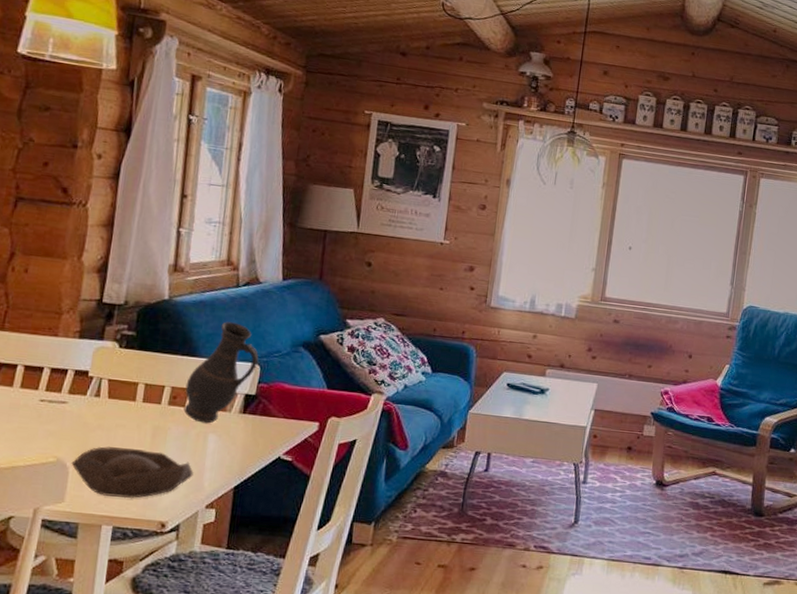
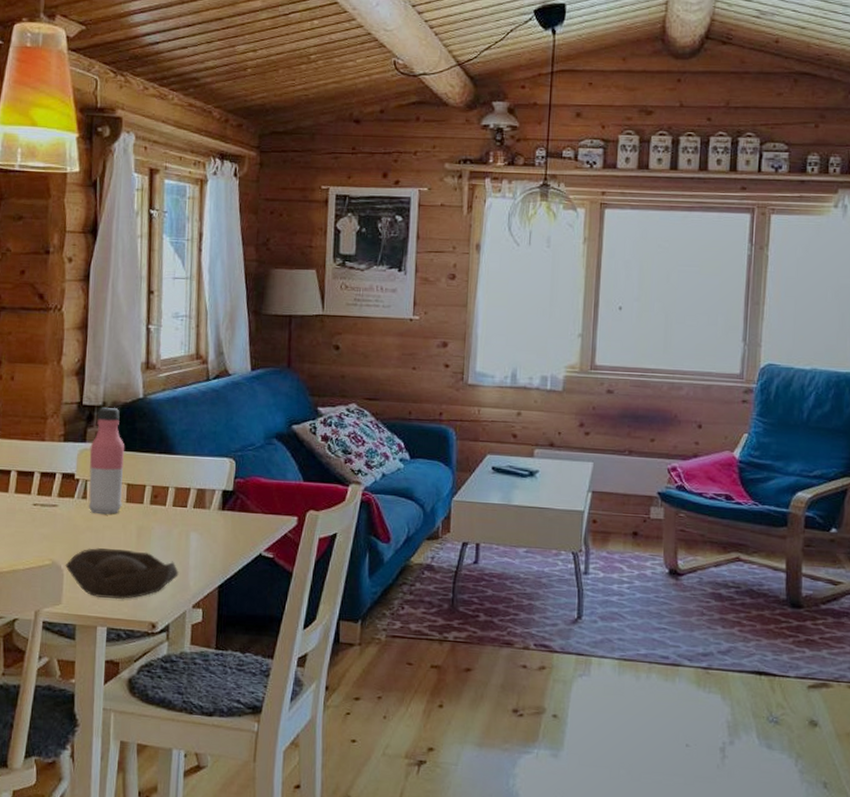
water bottle: none [100,306,145,413] -> present [88,407,124,514]
jug: present [183,321,259,424] -> none [165,417,234,522]

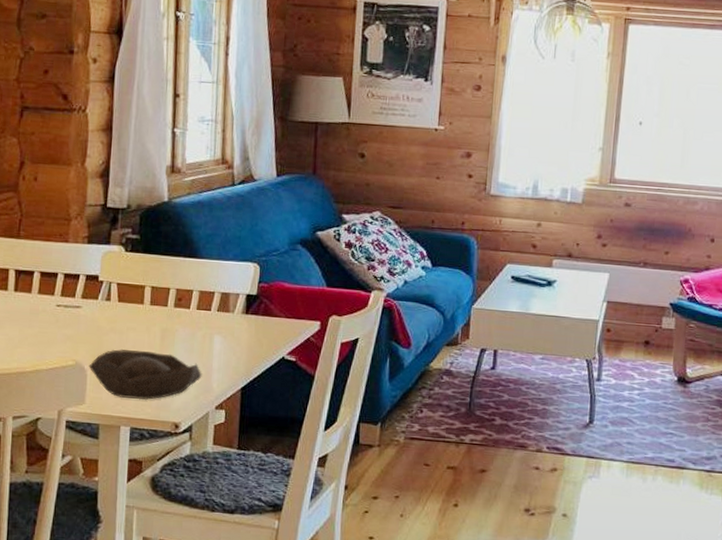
water bottle: present [88,407,124,514] -> none [112,210,149,316]

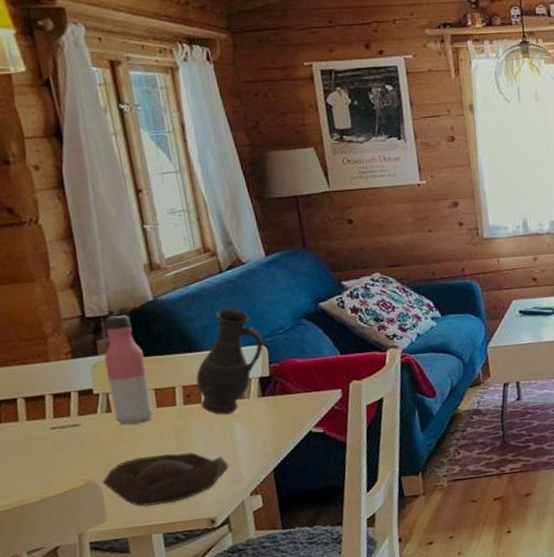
water bottle: none [112,210,149,316] -> present [103,315,153,425]
jug: none [189,221,258,325] -> present [196,309,264,415]

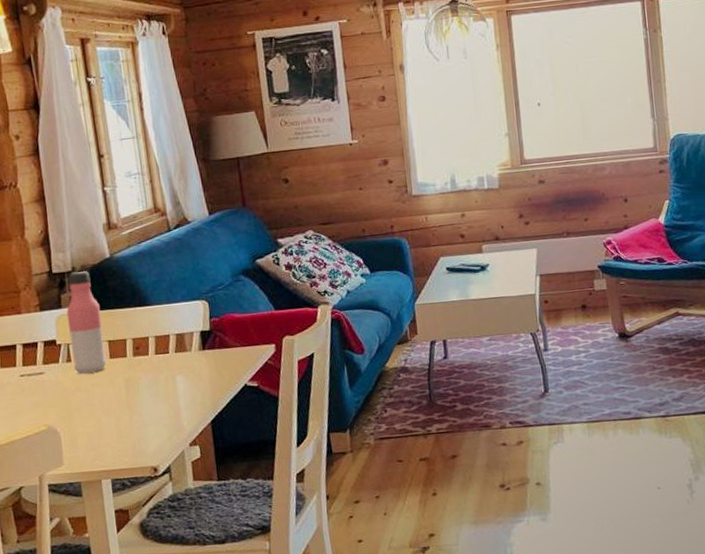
bowl: present [102,452,229,507] -> none [61,402,171,453]
jug: present [196,309,264,415] -> none [144,265,206,367]

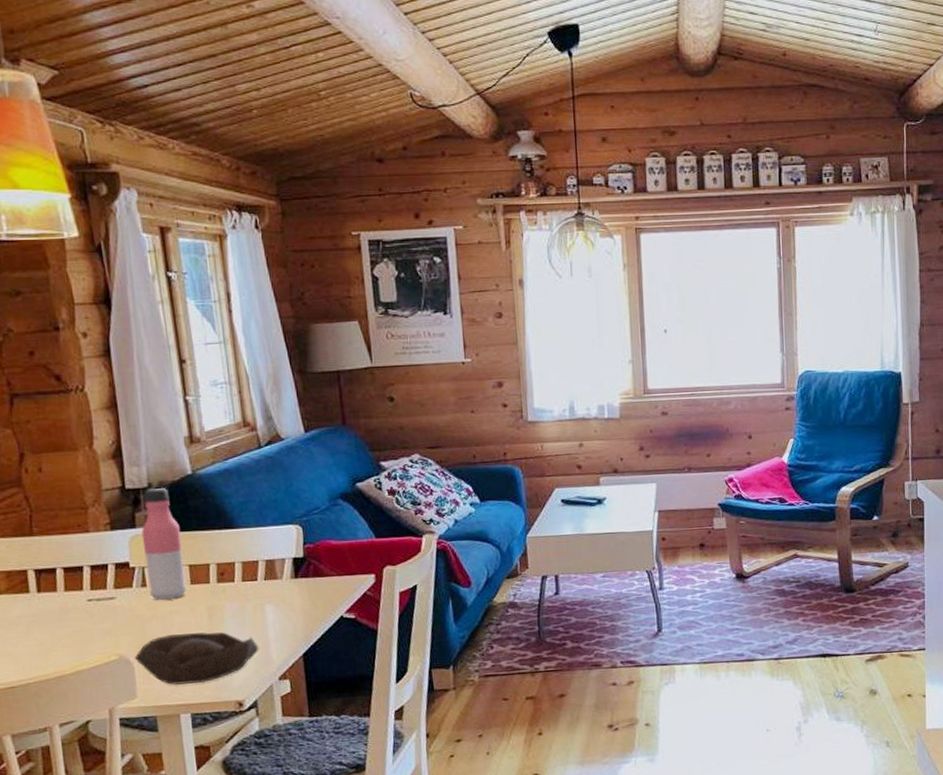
bowl: none [61,402,171,453] -> present [134,632,259,685]

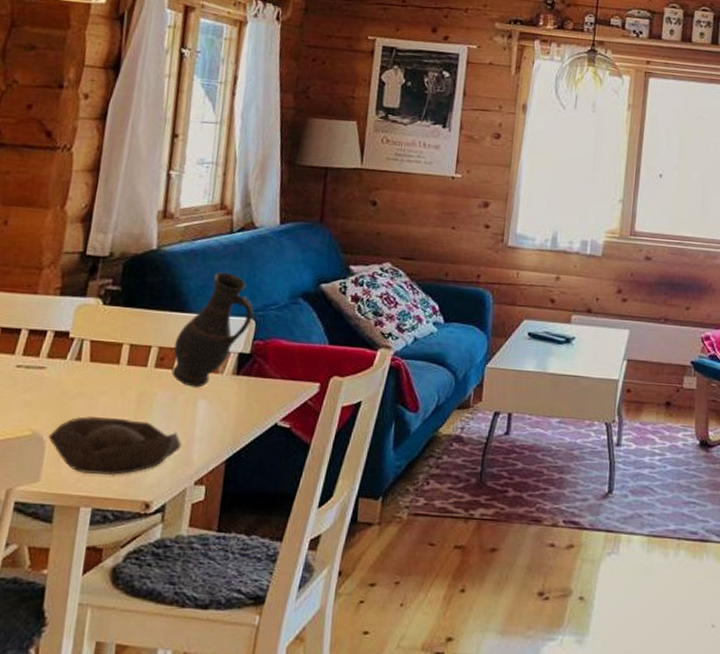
water bottle: present [141,488,187,600] -> none [81,259,131,378]
jug: none [230,486,299,595] -> present [171,272,254,388]

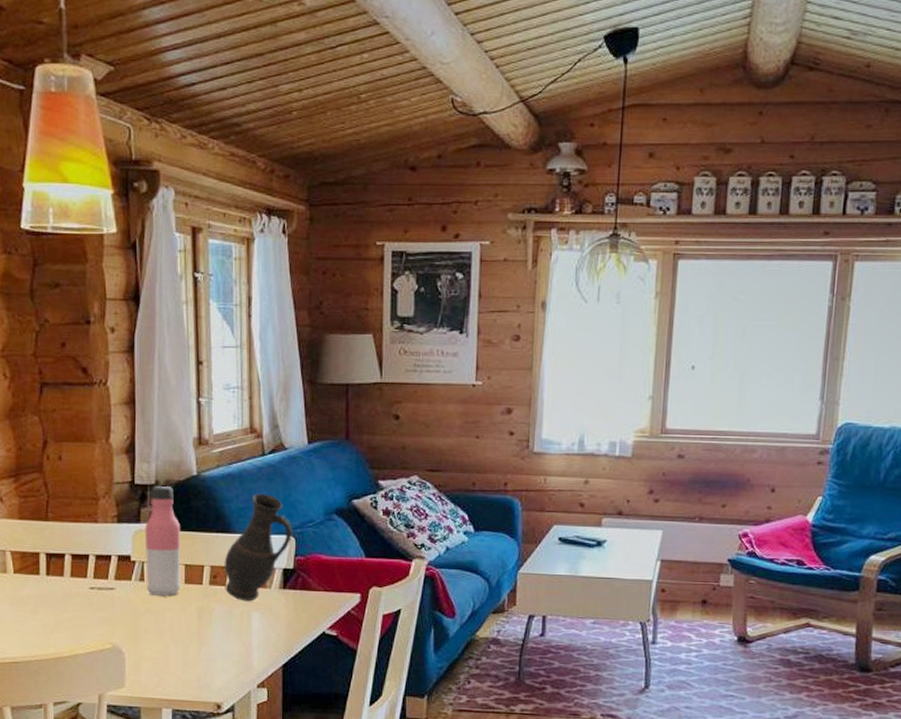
bowl: present [48,416,182,476] -> none [126,630,242,681]
water bottle: none [81,259,131,378] -> present [145,486,181,596]

